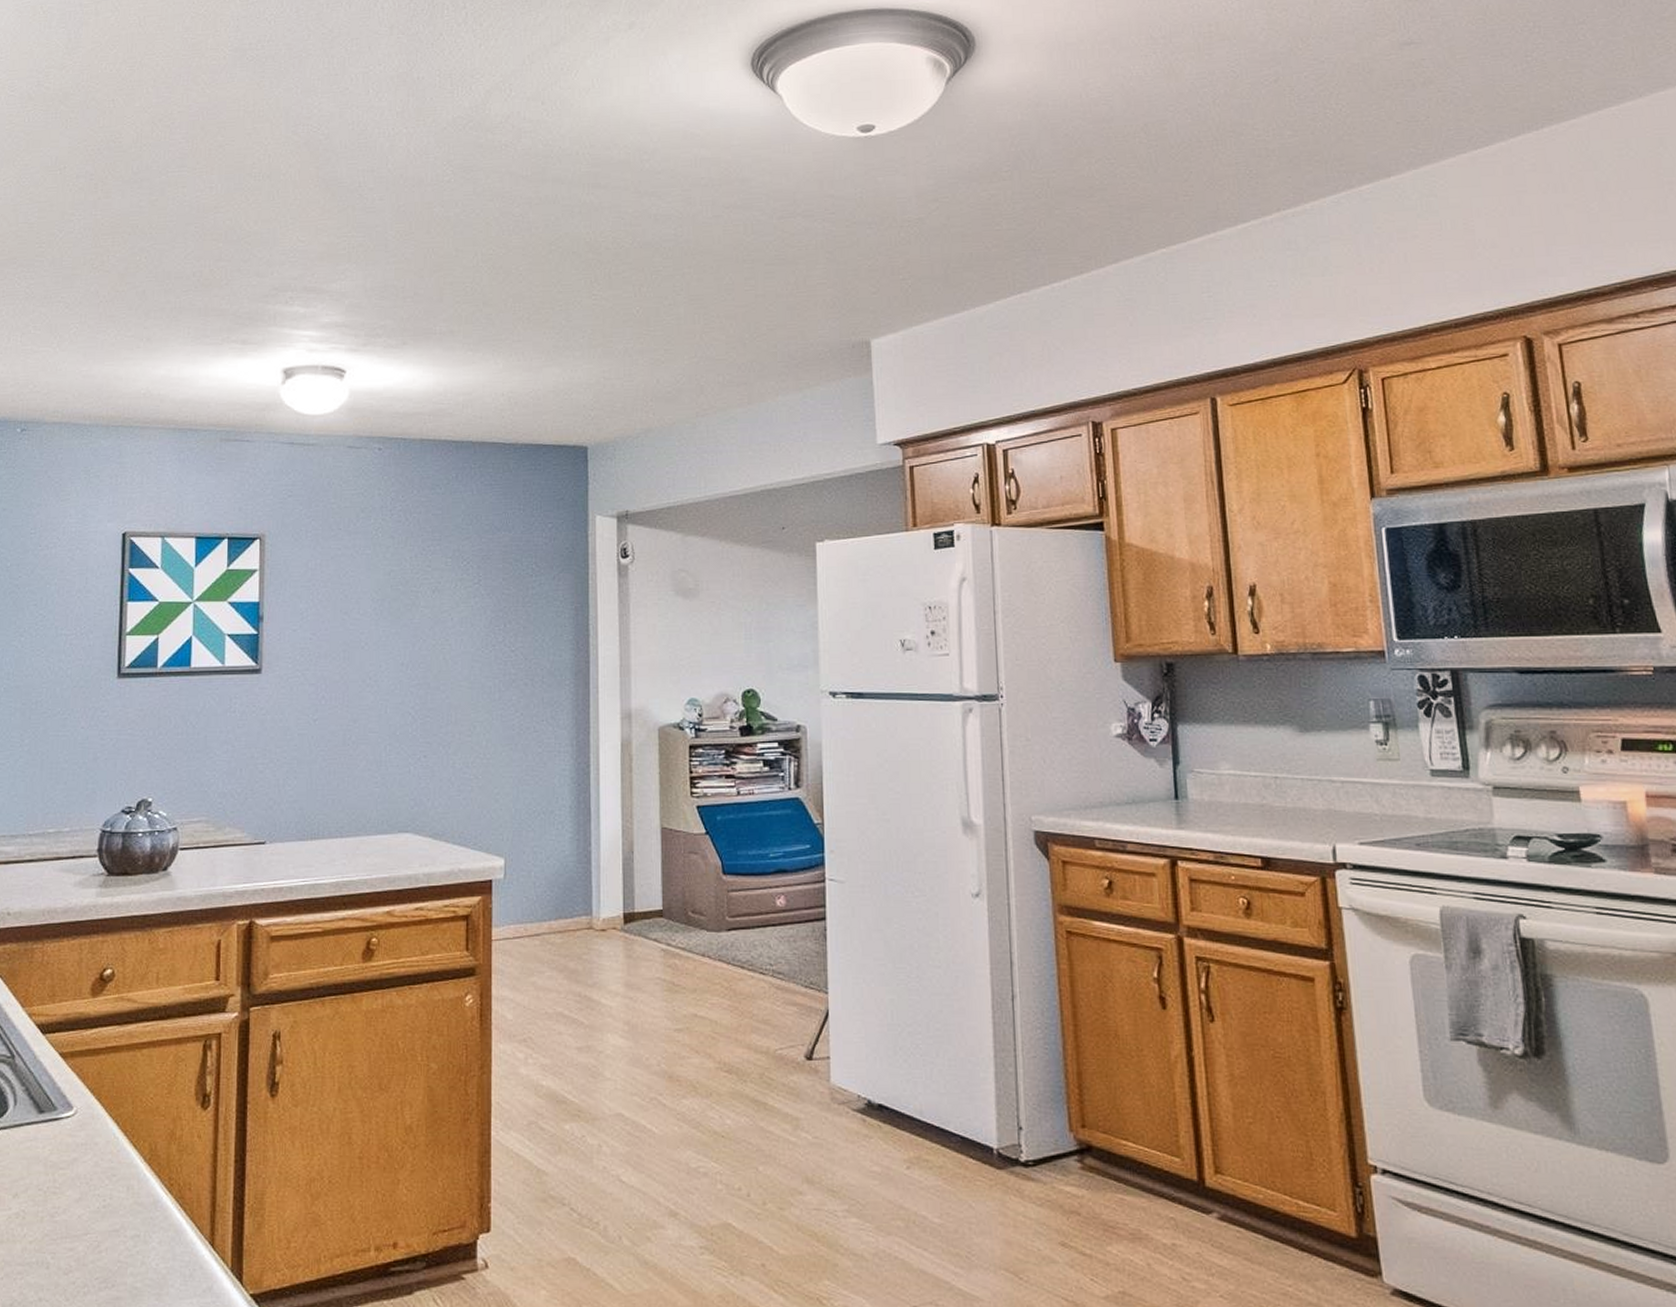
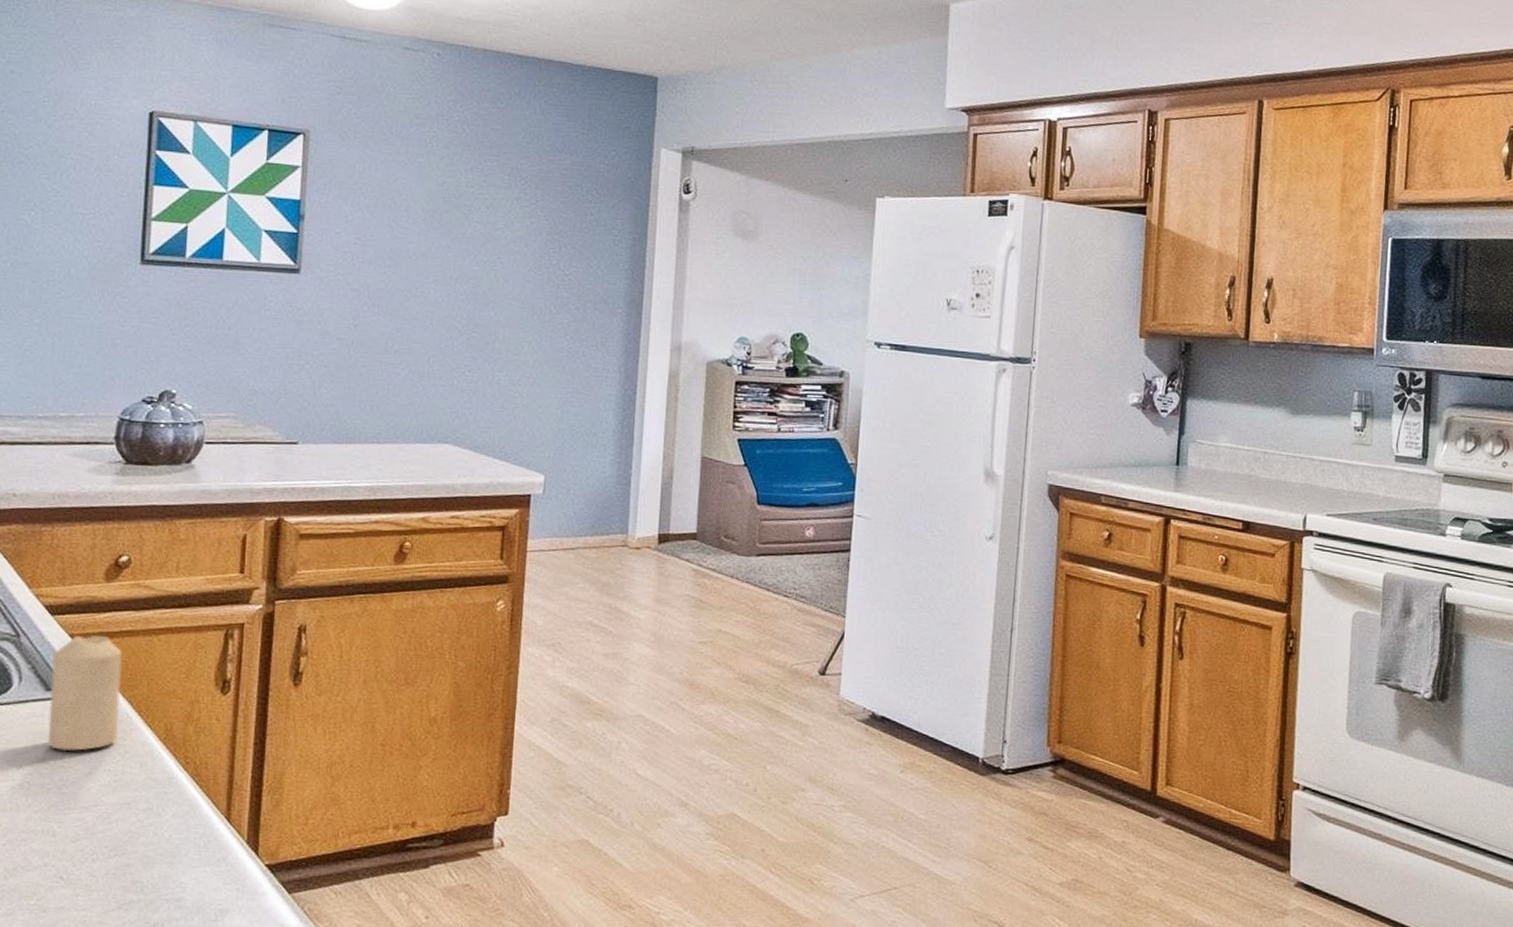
candle: none [41,1052,108,1177] -> present [47,634,122,752]

